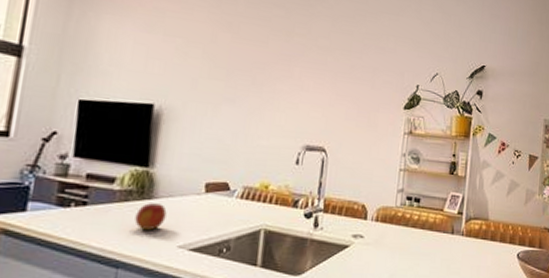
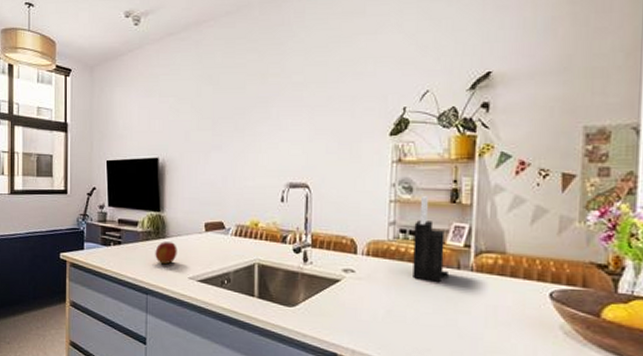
knife block: none [415,166,444,246] -> present [413,195,448,282]

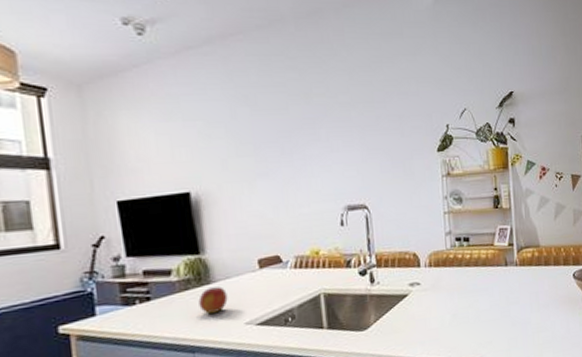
knife block: present [413,195,448,282] -> none [467,204,499,281]

